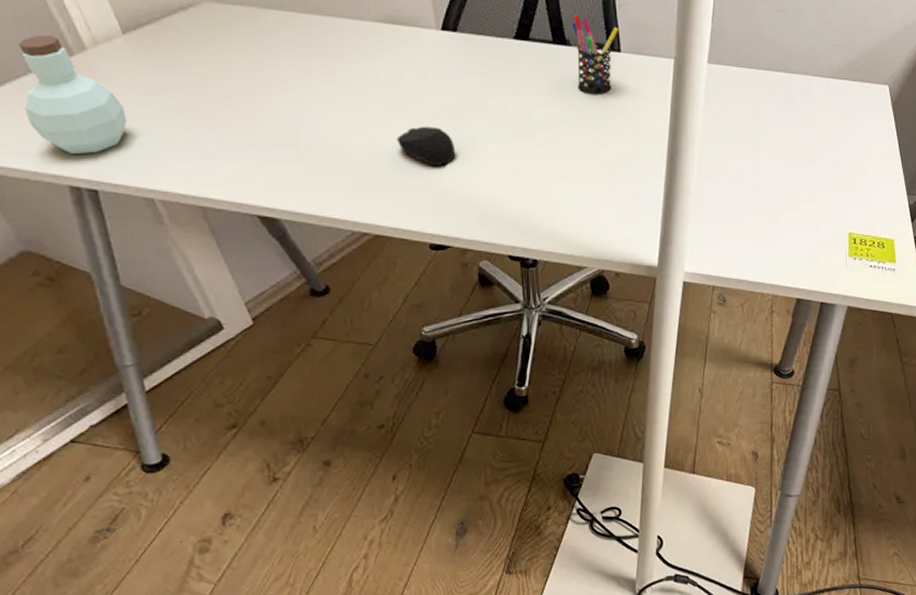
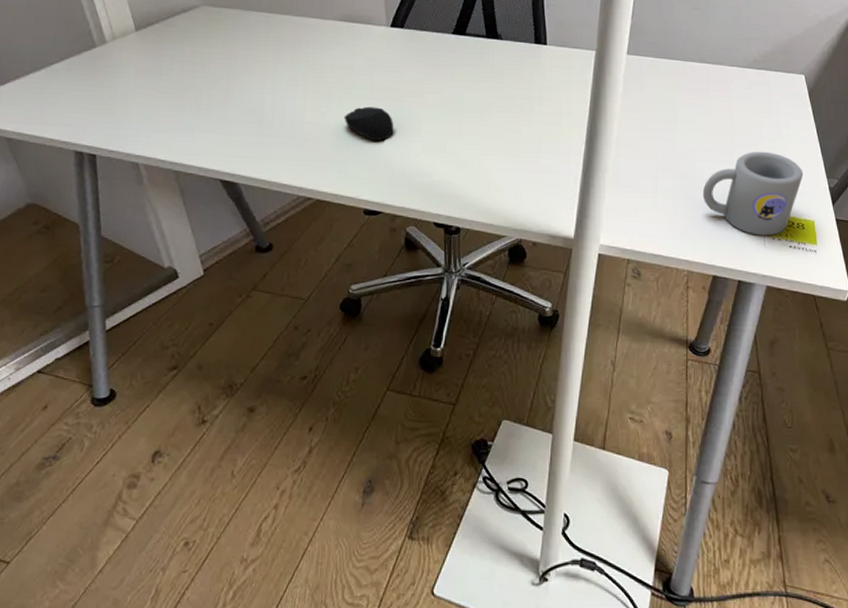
jar: present [18,34,127,155] -> none [52,31,128,126]
pen holder: present [572,15,618,95] -> none [504,14,545,82]
mug: none [786,168,885,256] -> present [702,151,804,236]

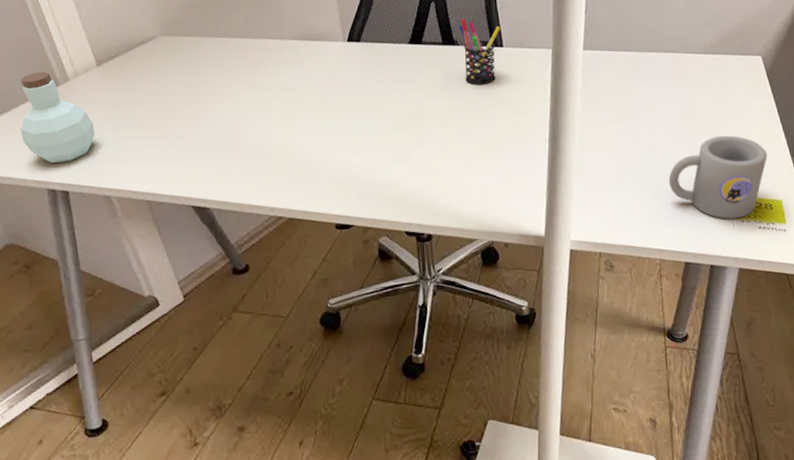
jar: none [52,31,128,126] -> present [20,71,95,164]
computer mouse: present [344,106,394,142] -> none [308,122,359,156]
pen holder: none [504,14,545,82] -> present [459,19,500,86]

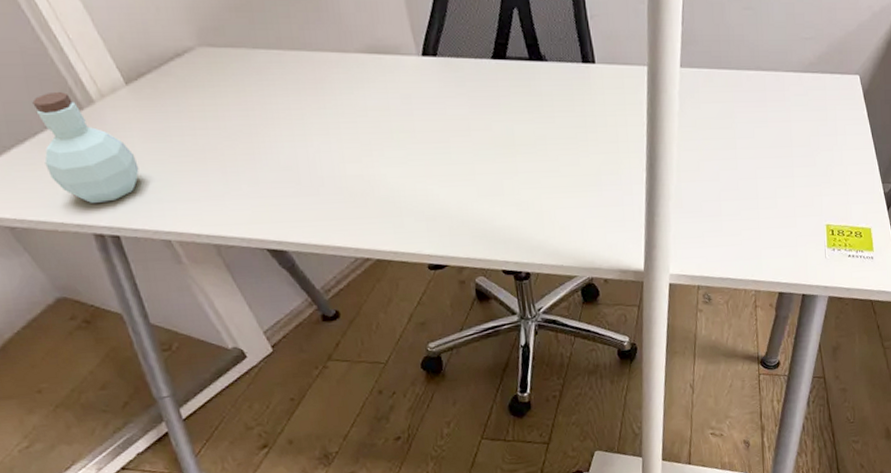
pen holder: present [459,19,500,86] -> none [546,30,591,108]
mug: present [668,135,768,219] -> none [765,161,860,248]

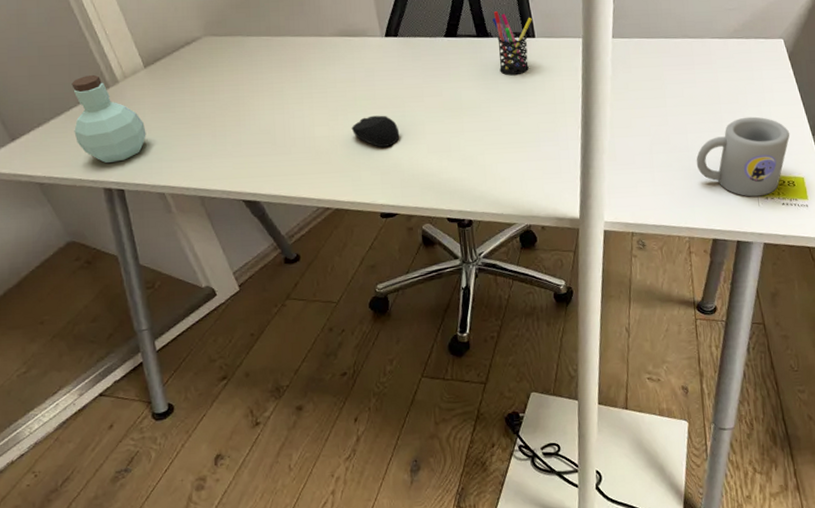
computer mouse: none [388,151,446,190] -> present [351,115,400,148]
pen holder: none [546,30,591,108] -> present [492,11,532,76]
mug: none [765,161,860,248] -> present [696,116,790,197]

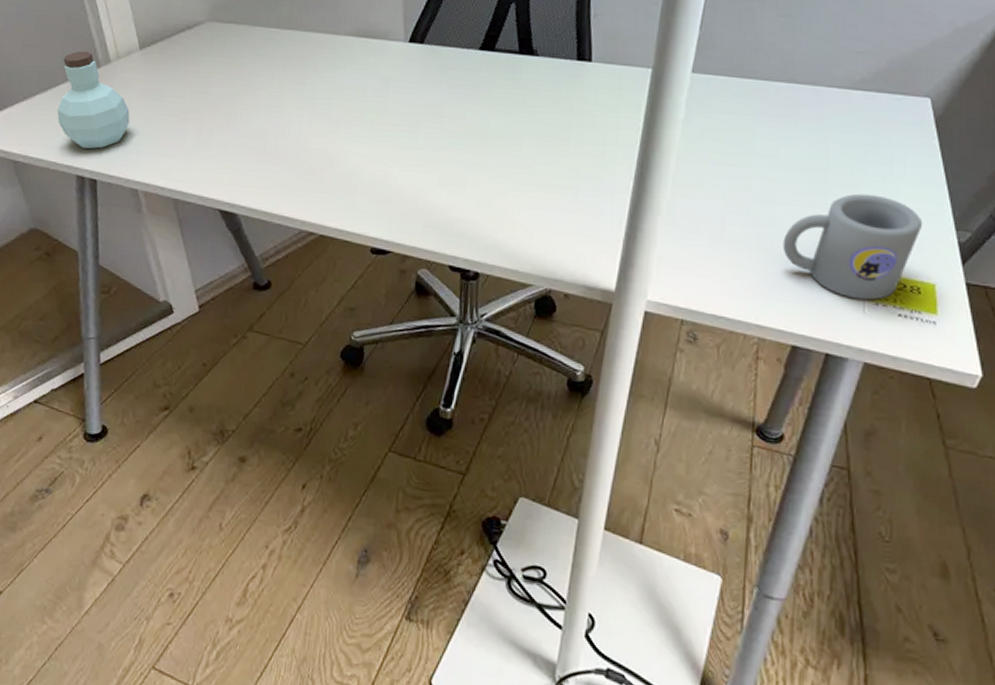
computer mouse: present [351,115,400,148] -> none [353,132,409,172]
pen holder: present [492,11,532,76] -> none [541,25,591,105]

